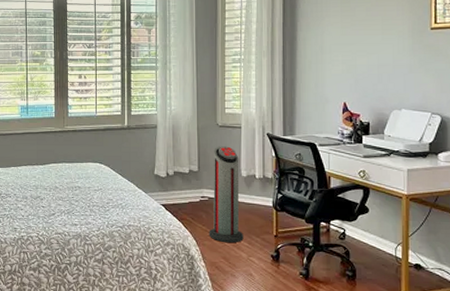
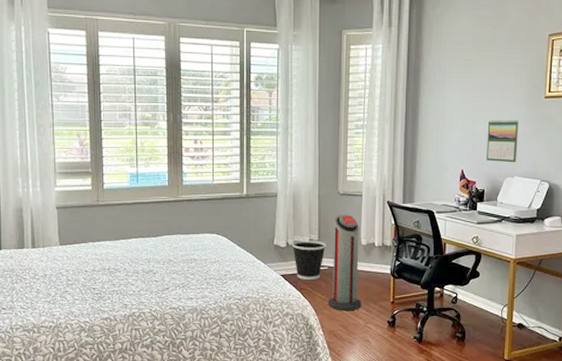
wastebasket: none [171,171,206,210] -> present [291,240,326,280]
calendar: none [369,52,404,95] -> present [486,120,519,163]

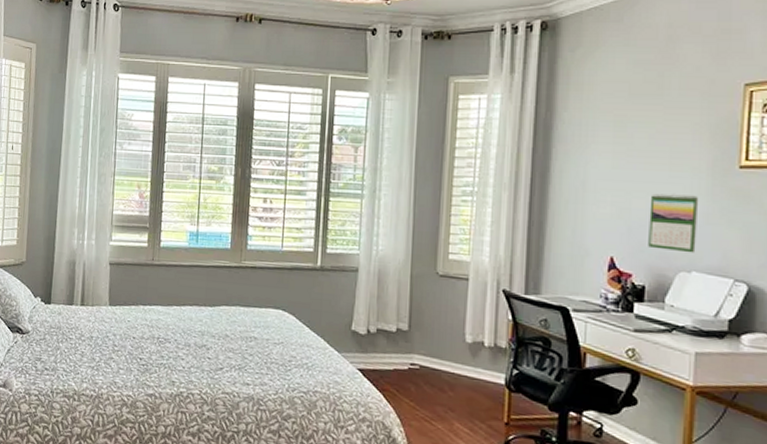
wastebasket: present [291,240,326,280] -> none [373,328,418,380]
air purifier: present [328,214,362,311] -> none [417,301,464,427]

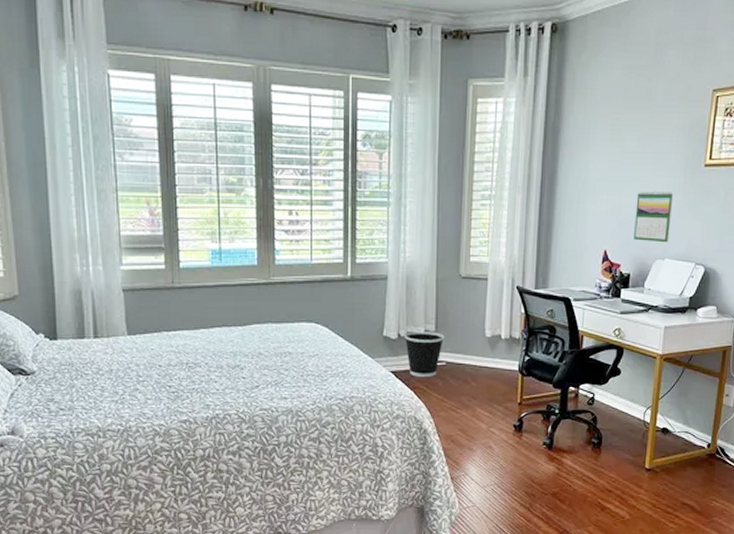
wastebasket: none [373,328,418,380] -> present [404,331,444,377]

